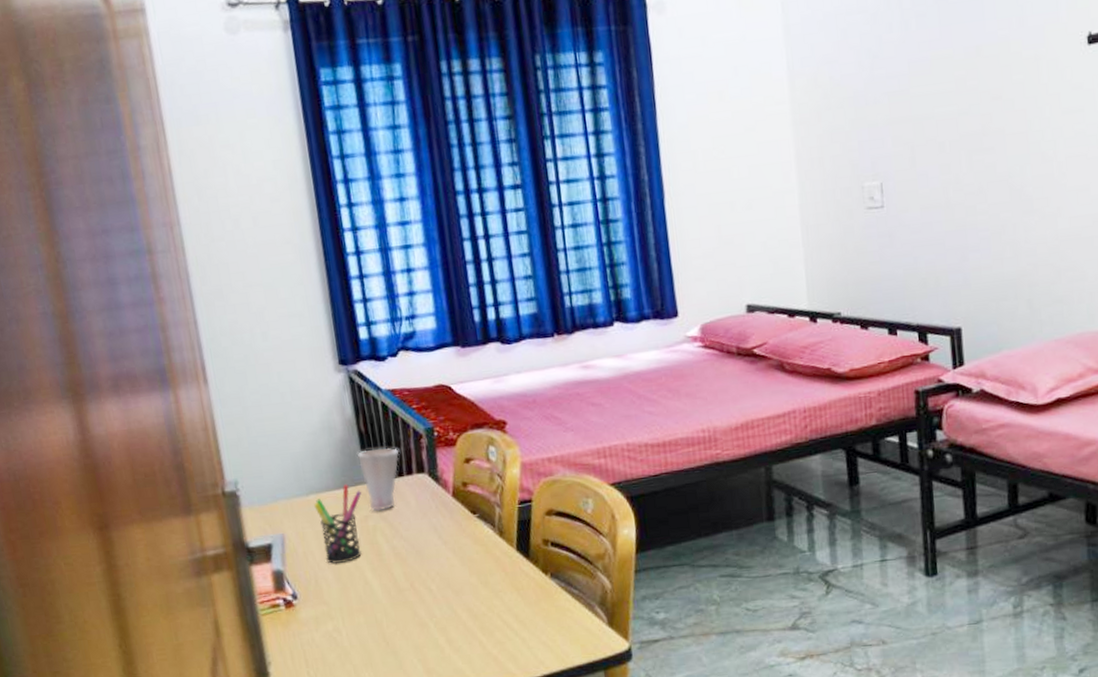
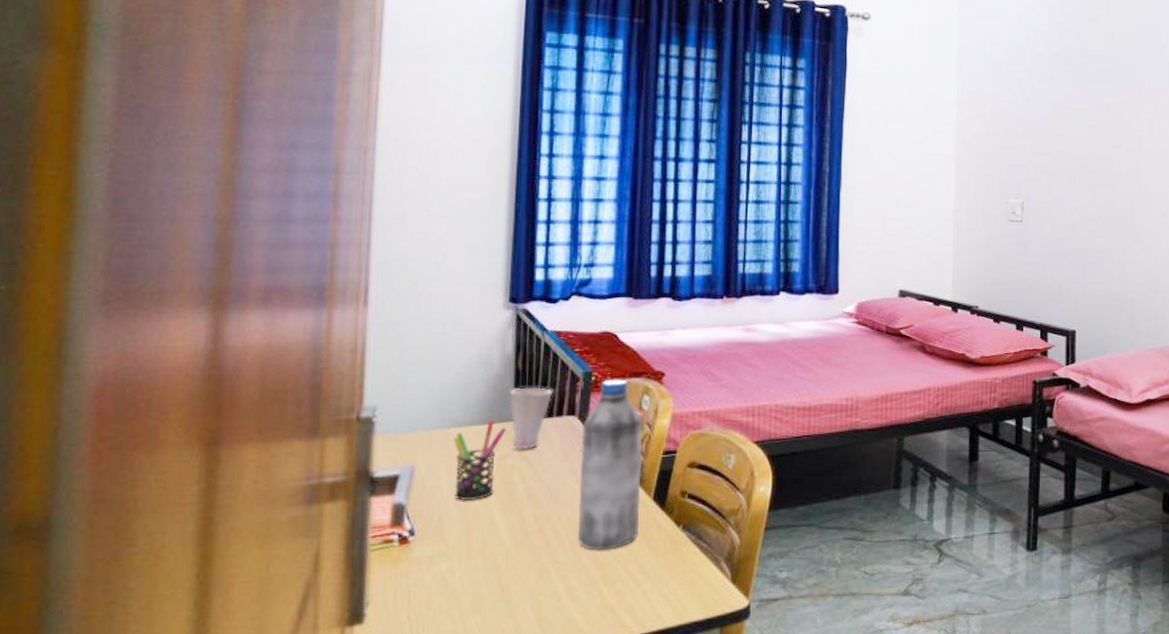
water bottle: none [433,432,508,603] -> present [578,379,643,550]

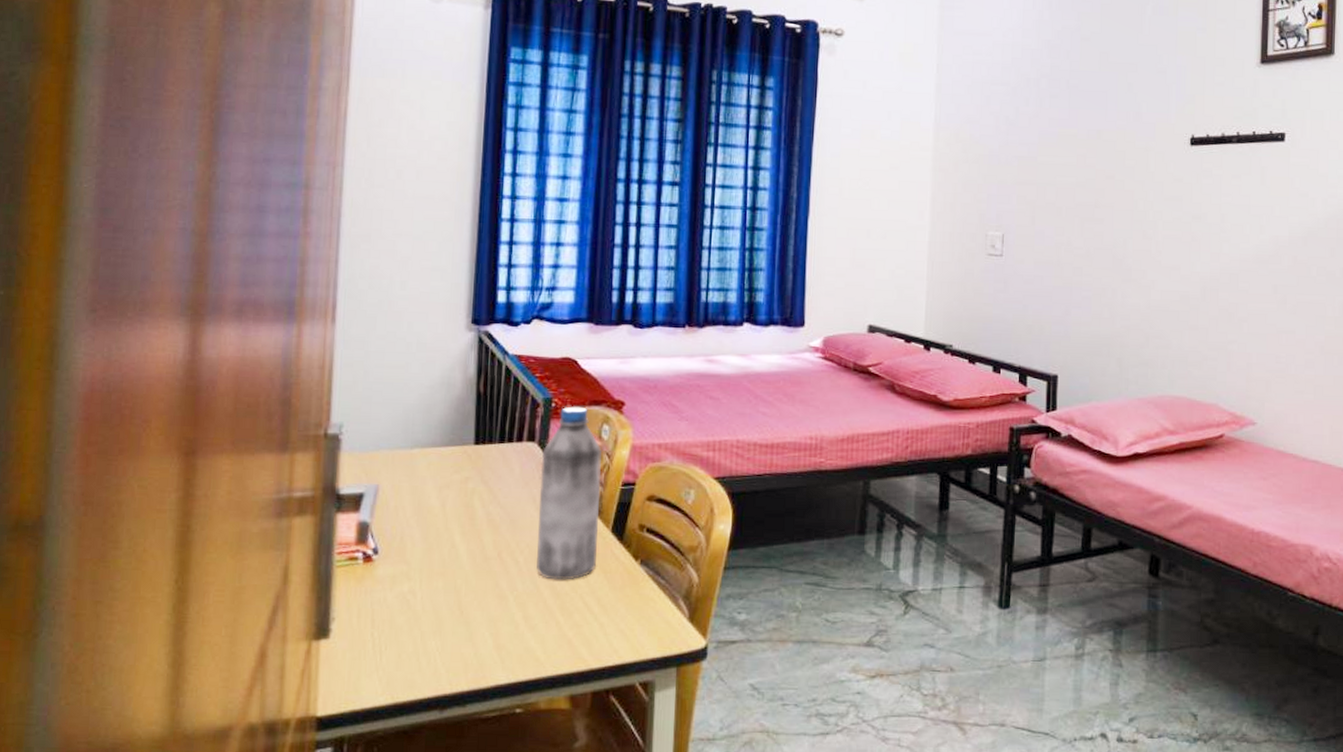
pen holder: present [453,419,506,502] -> none [416,442,467,523]
cup: present [509,387,553,451] -> none [470,411,514,475]

